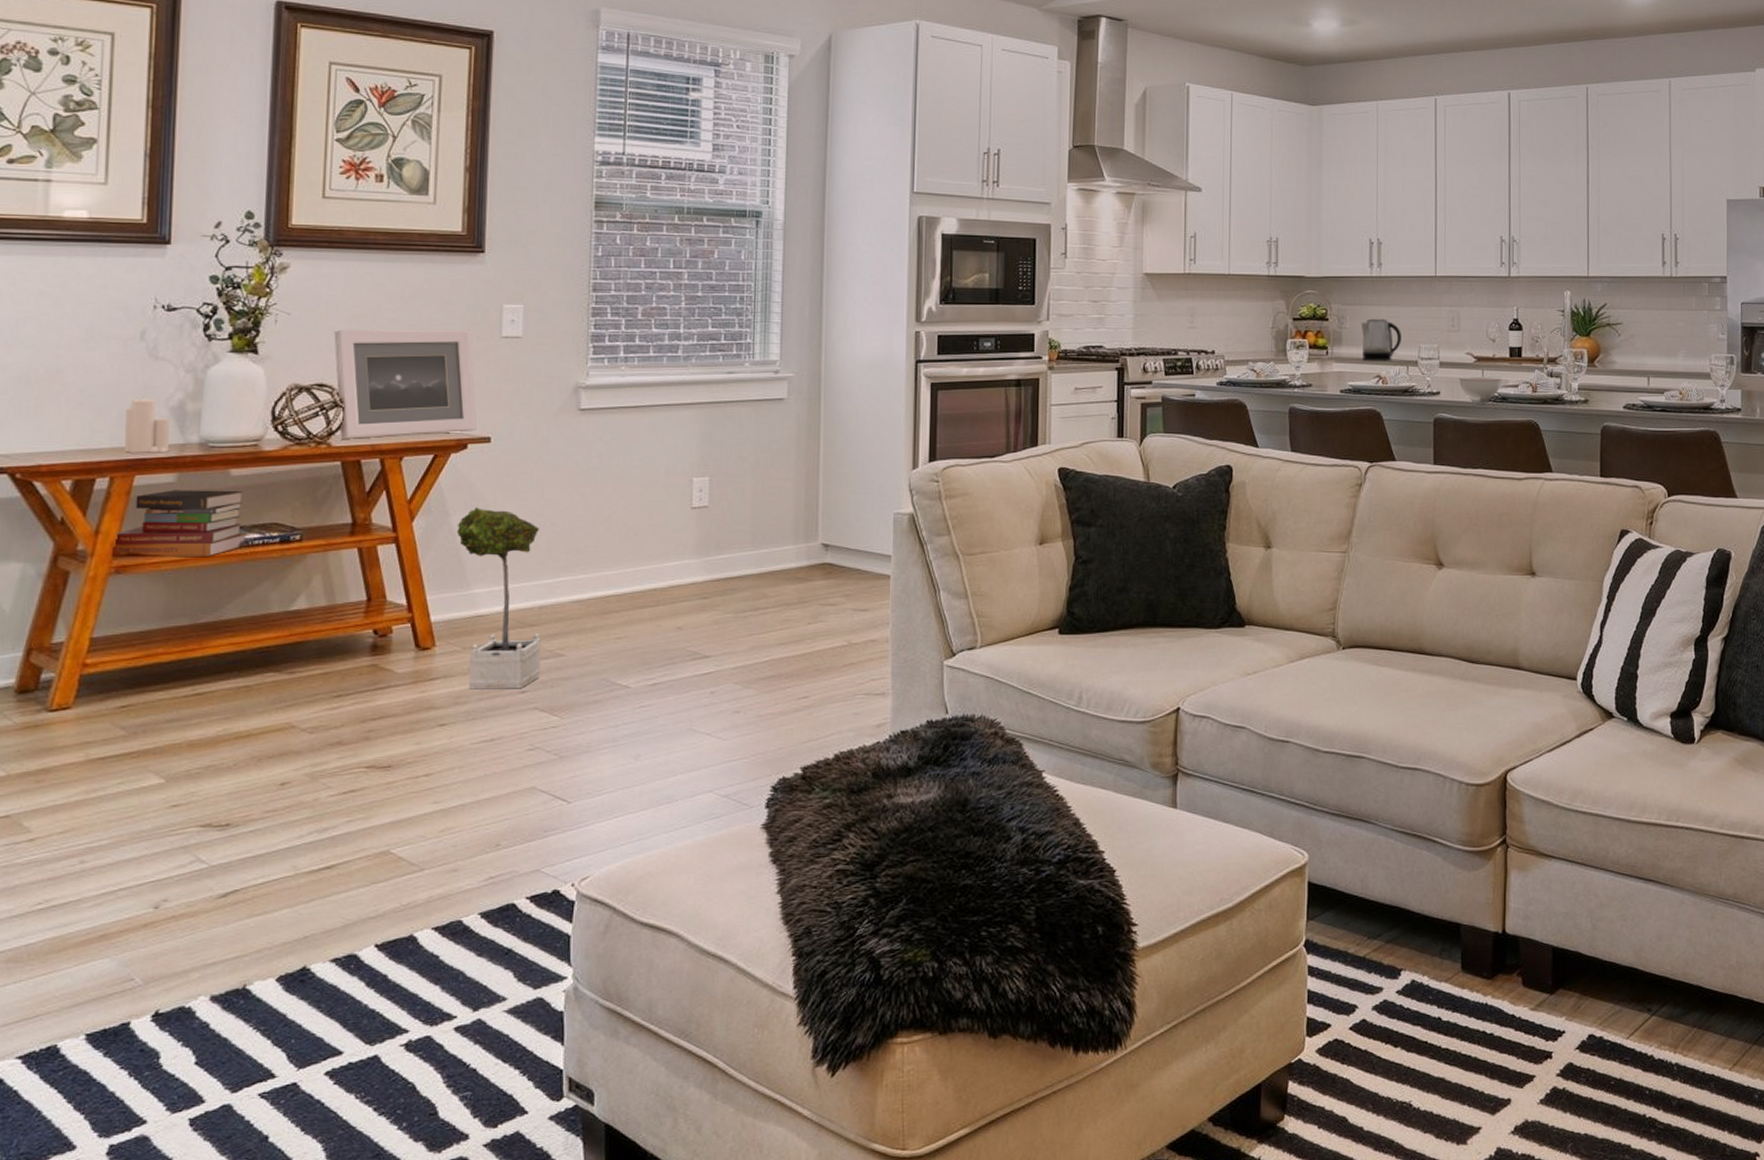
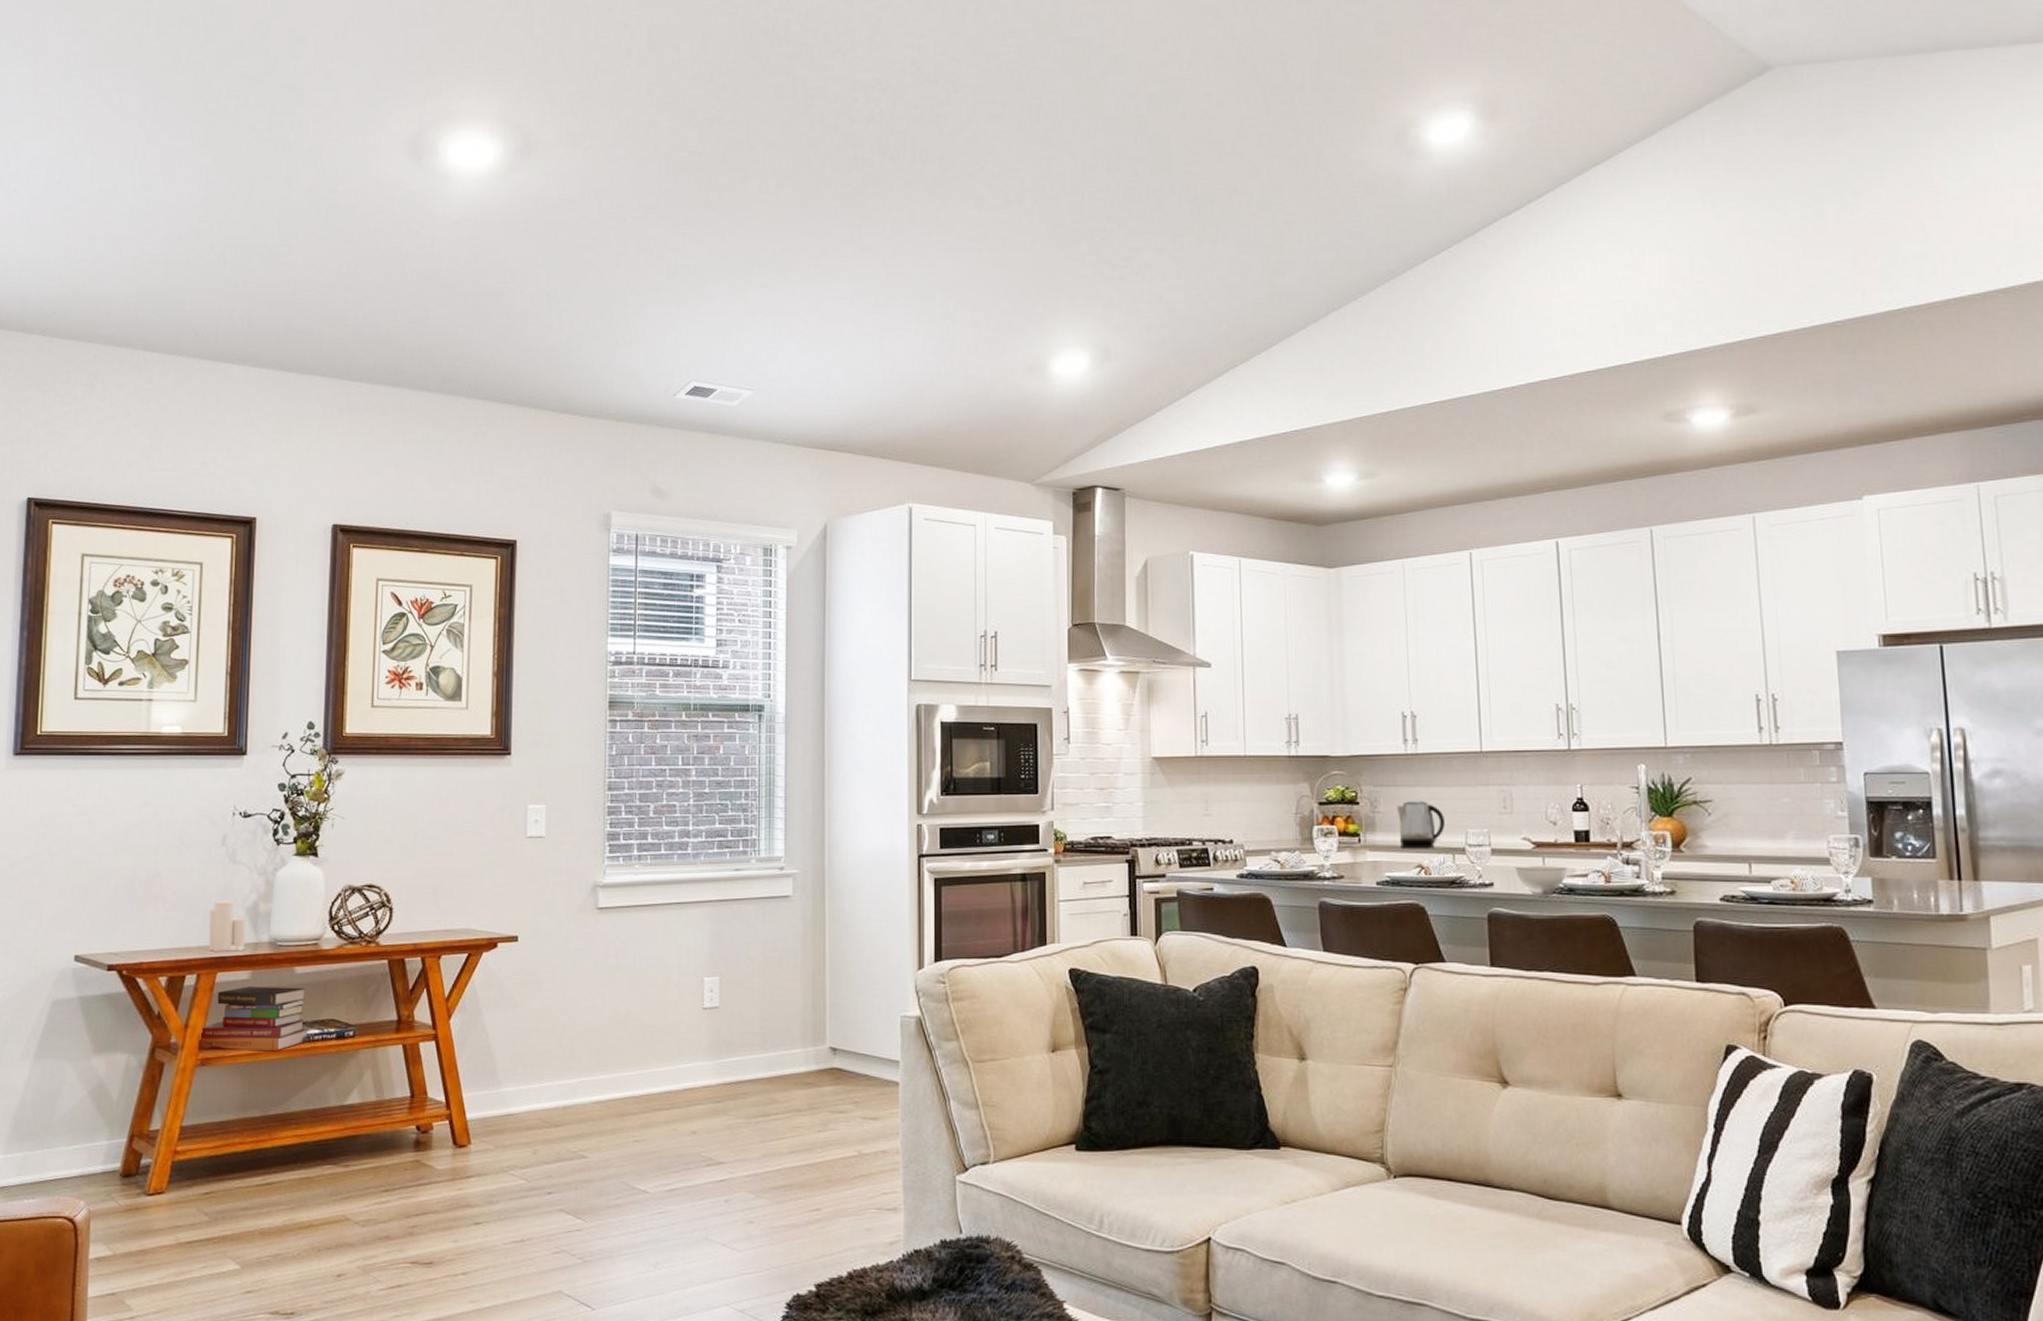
picture frame: present [334,329,477,439] -> none [381,830,505,938]
potted tree: present [456,506,541,690] -> none [488,1005,566,1190]

